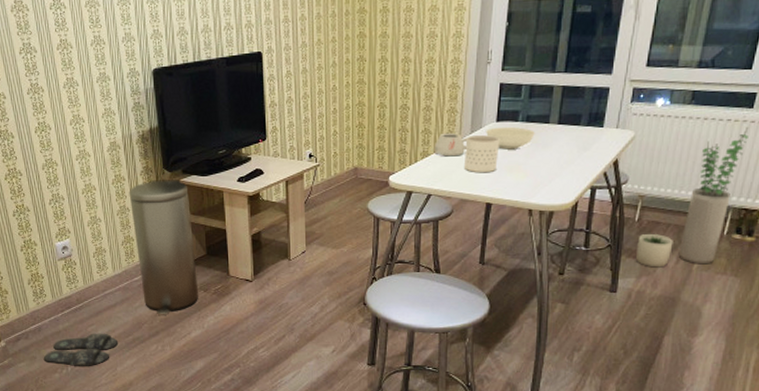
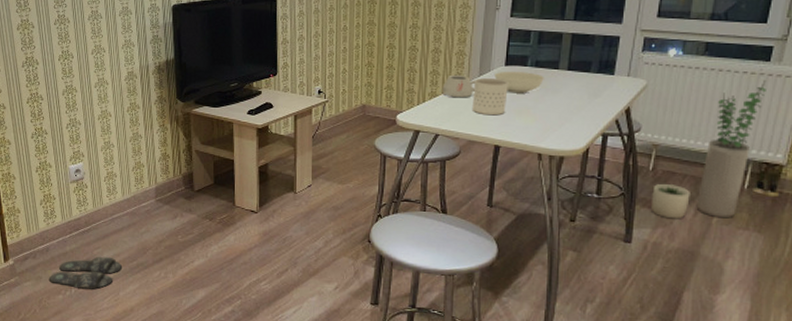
pedal bin: present [129,179,198,315] -> none [142,109,203,242]

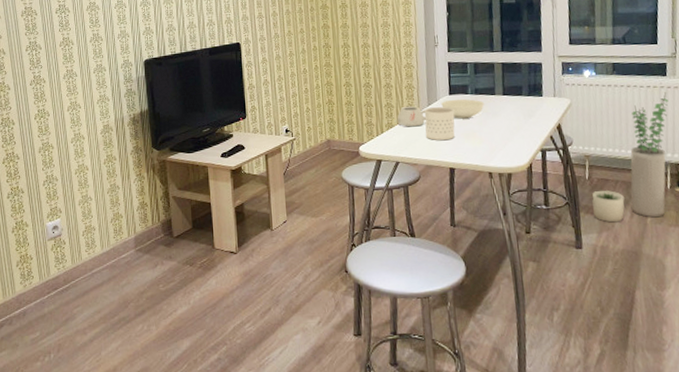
slippers: present [48,256,122,290] -> none [26,314,103,352]

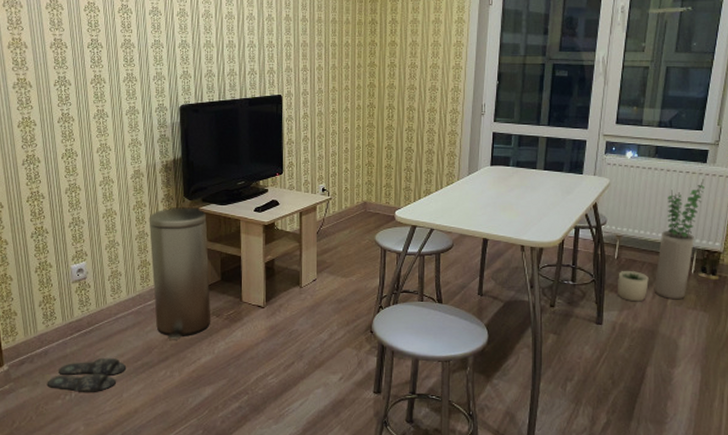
slippers: none [26,314,103,352] -> present [47,357,126,392]
pedal bin: none [119,157,184,293] -> present [149,207,210,340]
cup: present [396,105,426,127] -> none [435,173,466,195]
mug: present [424,106,455,141] -> none [462,176,494,211]
bowl: present [441,99,484,119] -> none [482,170,524,191]

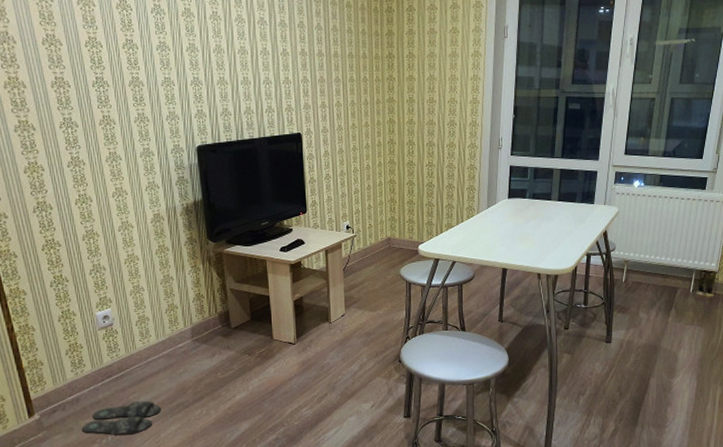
pedal bin: present [149,207,210,340] -> none [173,249,243,380]
planter: present [617,271,649,302] -> none [624,293,653,321]
vase: present [654,179,705,300] -> none [657,205,703,317]

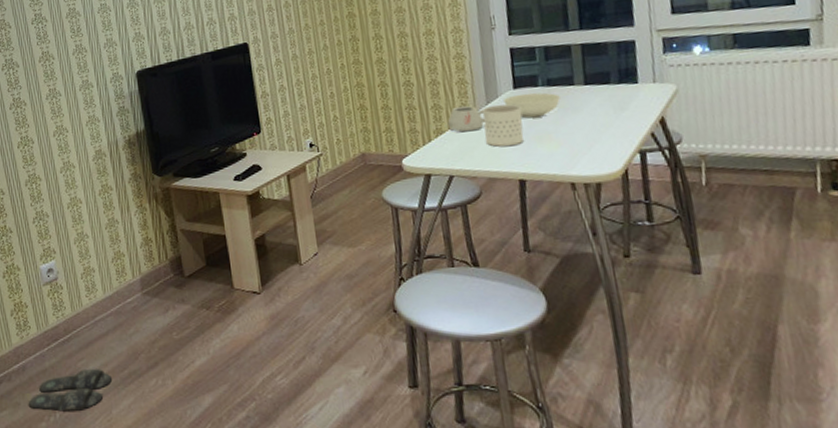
cup: none [456,207,485,228] -> present [447,105,485,133]
mug: none [482,209,512,243] -> present [482,104,524,147]
bowl: none [500,202,540,222] -> present [503,92,560,119]

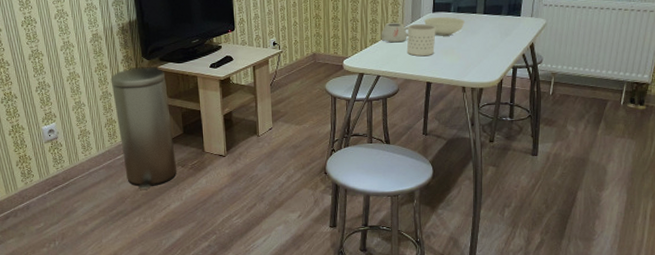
slippers: present [28,368,112,411] -> none [31,208,102,240]
pedal bin: none [117,184,200,342] -> present [110,67,176,190]

